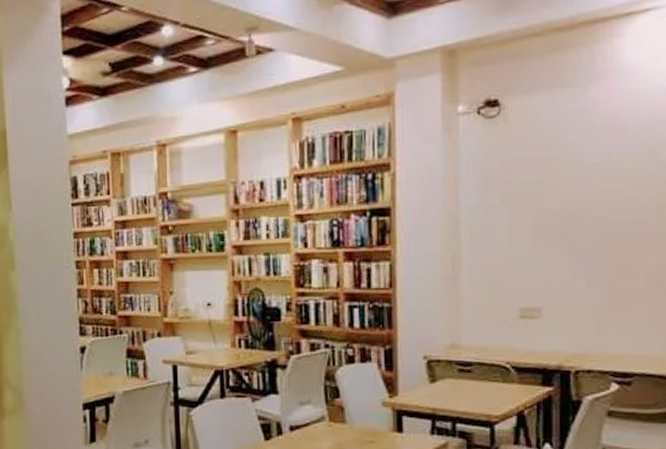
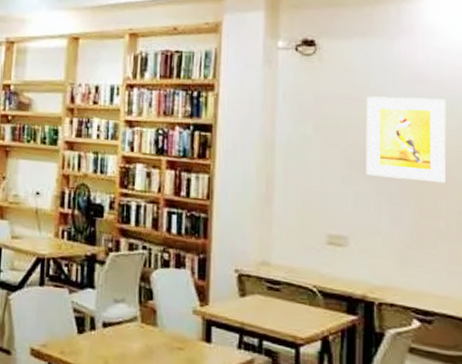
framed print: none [557,147,646,241] -> present [366,96,447,184]

